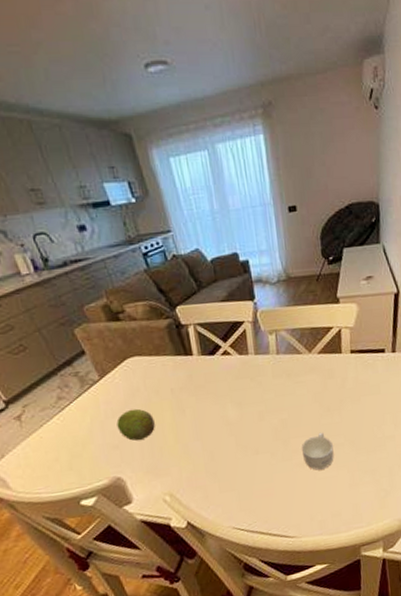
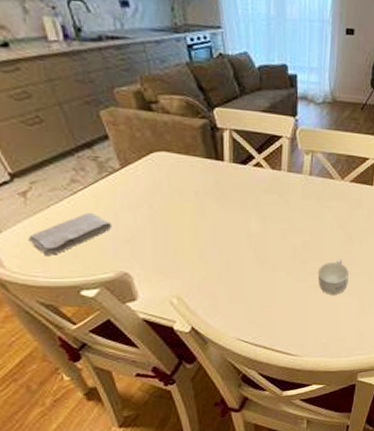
washcloth: none [27,424,100,472] -> present [27,212,112,255]
fruit: present [116,408,155,441] -> none [132,205,173,238]

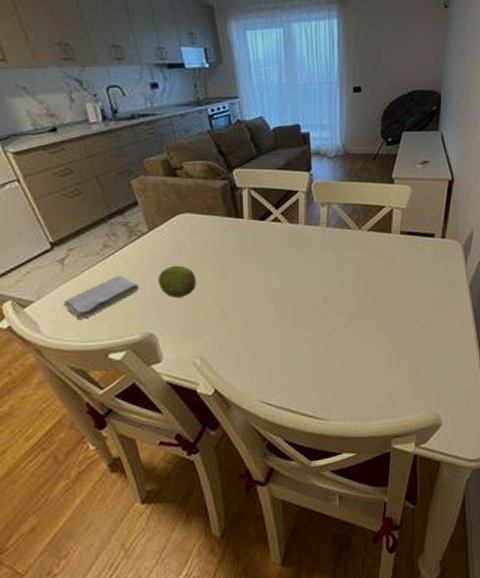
fruit: none [132,205,173,238] -> present [158,265,196,297]
cup: present [317,259,349,295] -> none [340,311,373,350]

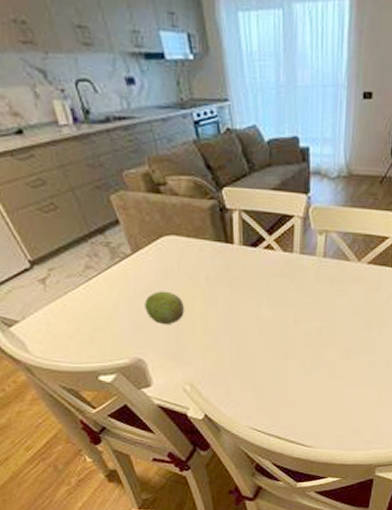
washcloth: present [62,275,140,319] -> none [48,298,126,341]

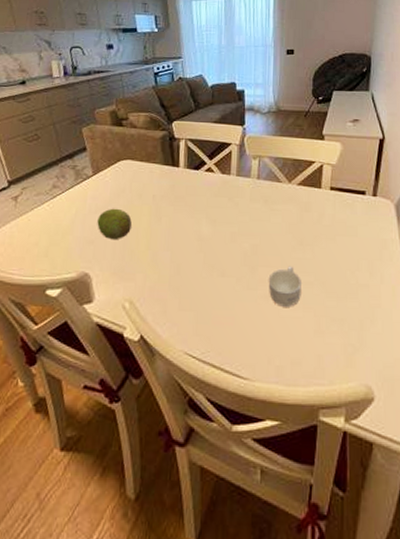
cup: none [332,347,366,385] -> present [268,266,301,307]

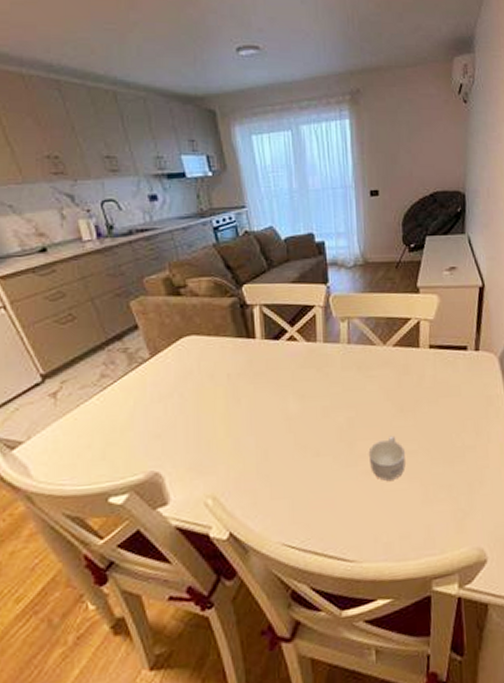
fruit: present [97,208,132,239] -> none [162,393,205,430]

